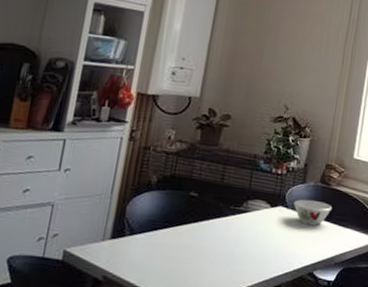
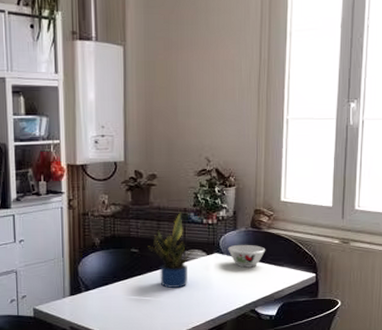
potted plant: none [208,157,260,241] -> present [147,212,195,288]

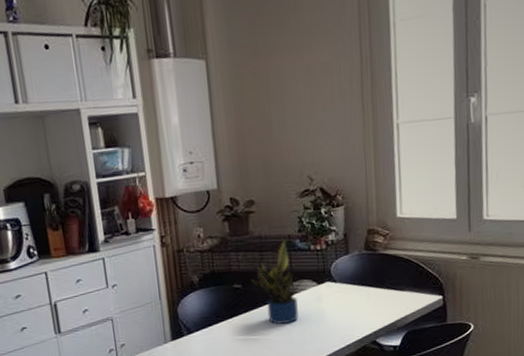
bowl: present [228,244,266,268] -> none [340,269,384,296]

